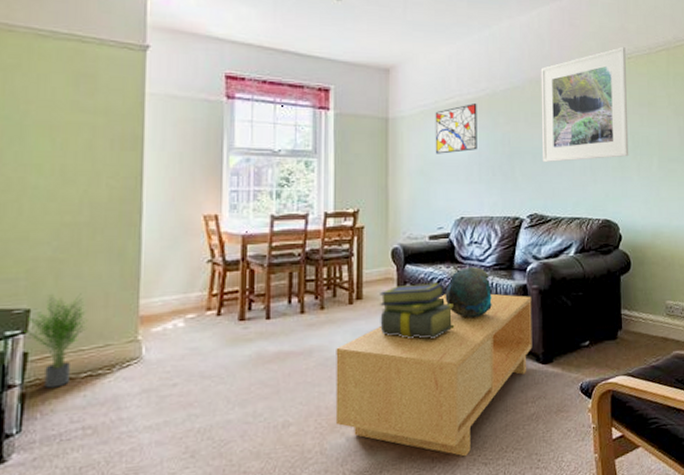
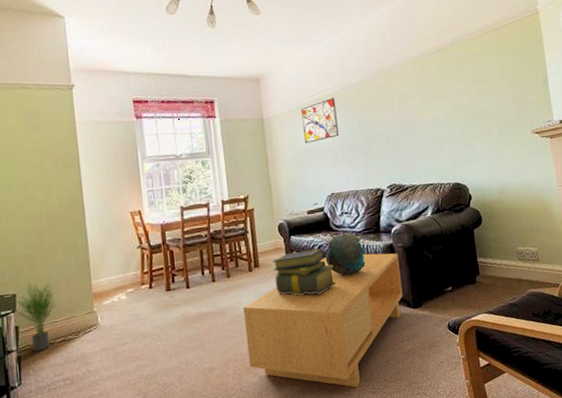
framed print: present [540,46,629,163] -> none [385,32,471,141]

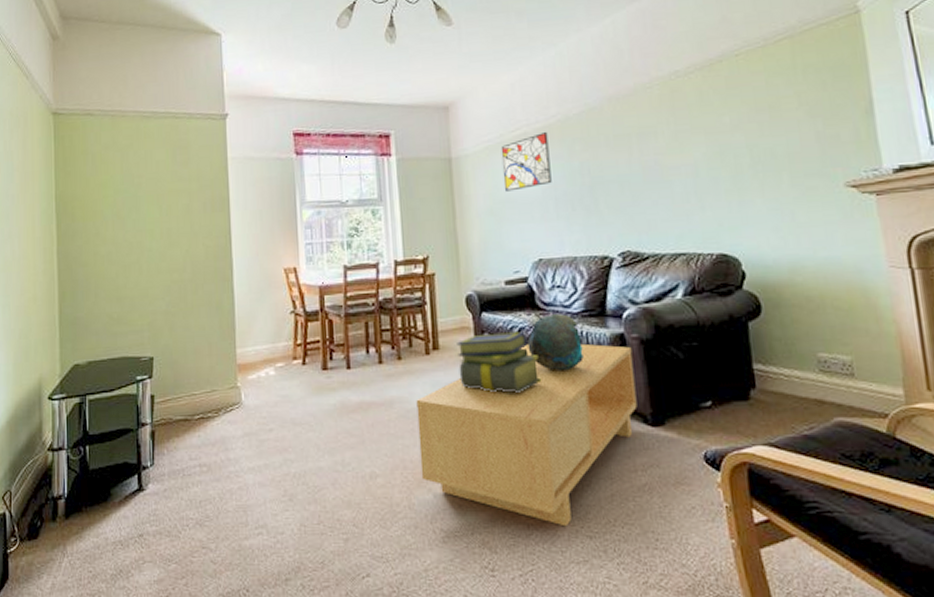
potted plant: present [13,279,57,352] -> none [150,343,197,428]

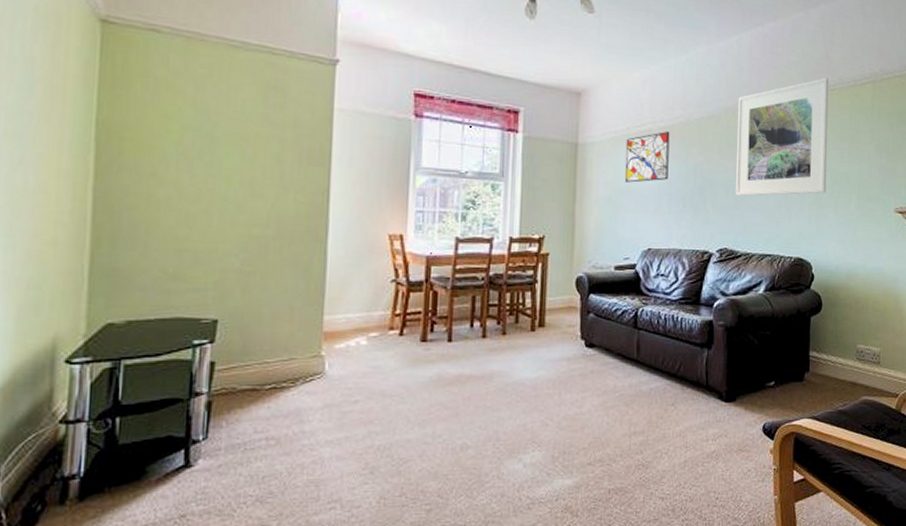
coffee table: present [416,343,637,527] -> none [513,326,717,490]
stack of books: present [457,332,542,393] -> none [561,314,637,370]
decorative bowl: present [527,314,584,372] -> none [628,300,676,352]
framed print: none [621,42,747,192] -> present [736,77,829,196]

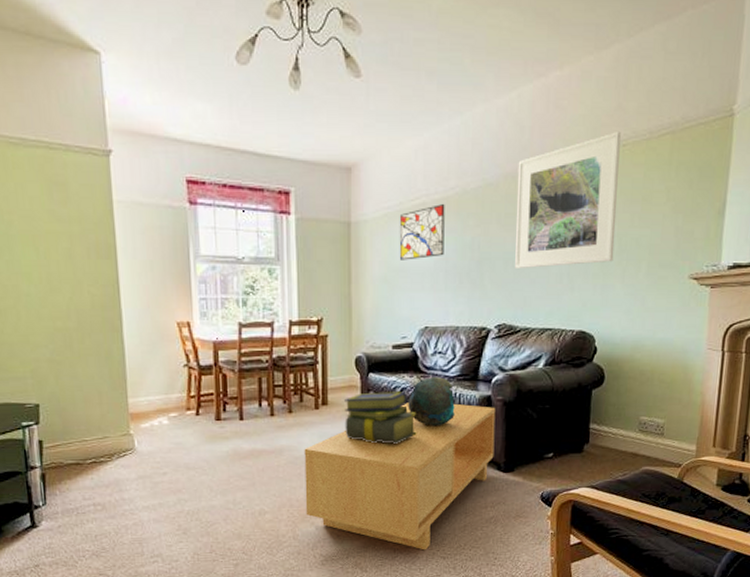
coffee table: none [513,326,717,490] -> present [304,402,496,550]
stack of books: none [561,314,637,370] -> present [344,391,417,444]
decorative bowl: none [628,300,676,352] -> present [408,377,455,427]

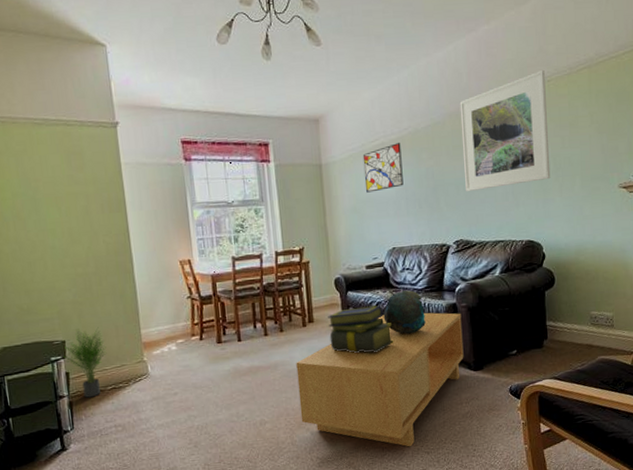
potted plant: none [36,391,88,471] -> present [63,327,107,398]

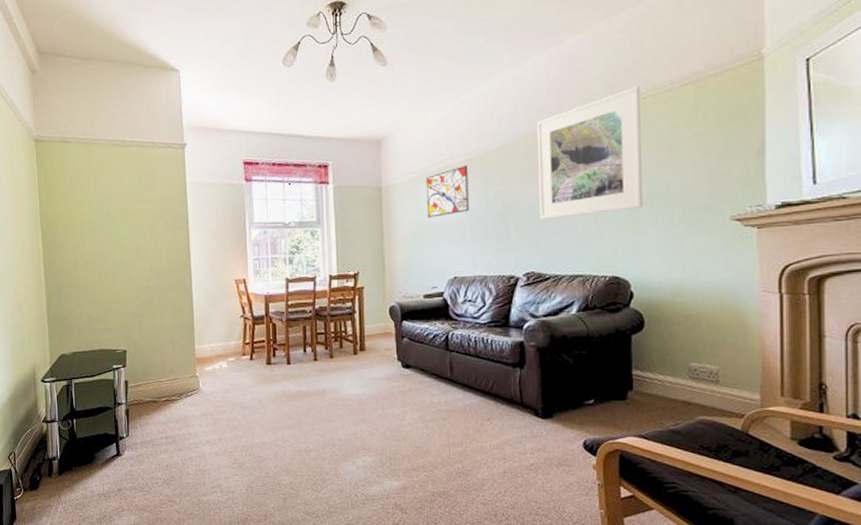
potted plant: present [63,327,107,398] -> none [124,339,163,407]
coffee table: present [296,312,464,447] -> none [345,348,530,495]
stack of books: present [328,305,394,353] -> none [380,338,451,388]
decorative bowl: present [383,290,426,335] -> none [440,324,487,372]

